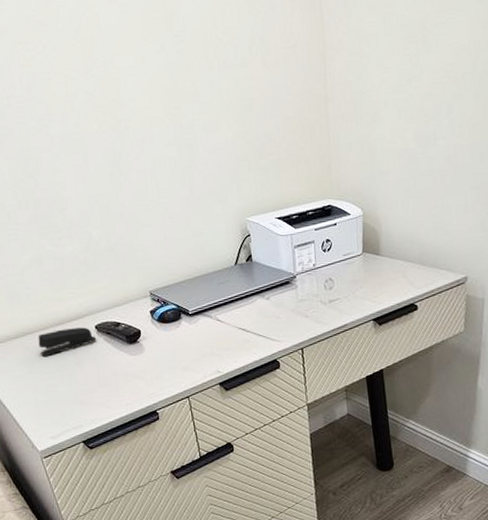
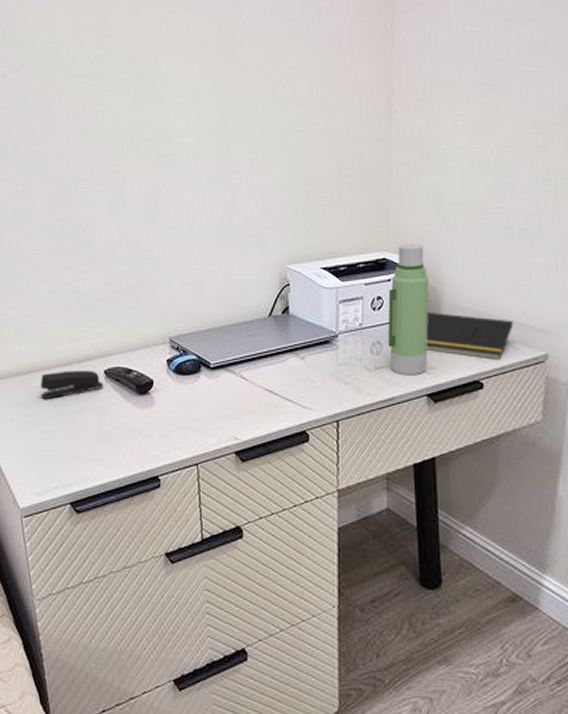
water bottle: none [335,189,372,305] -> present [387,243,429,376]
notepad: none [368,249,439,285] -> present [425,313,514,360]

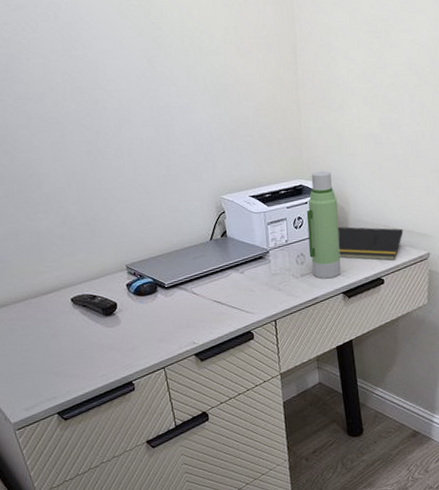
stapler: present [40,370,104,399] -> none [12,300,73,329]

